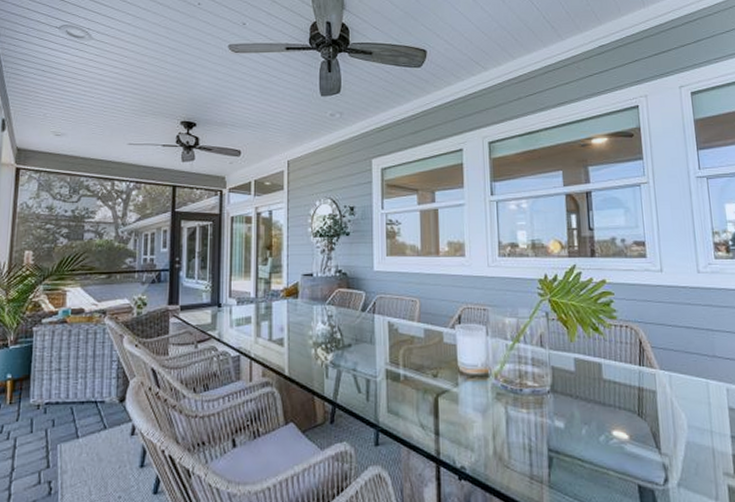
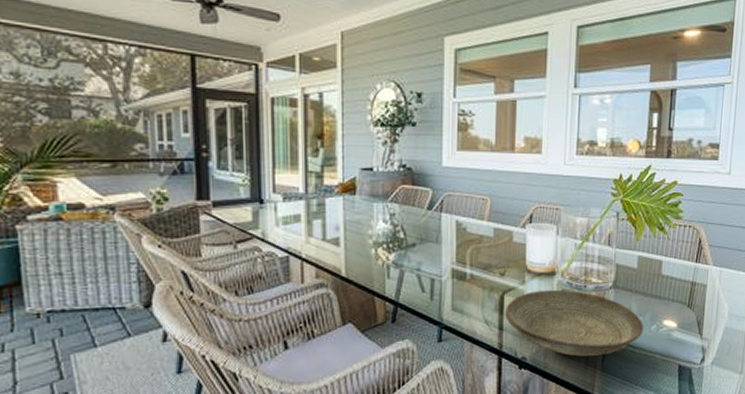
decorative bowl: none [440,392,592,470] -> present [505,289,644,357]

